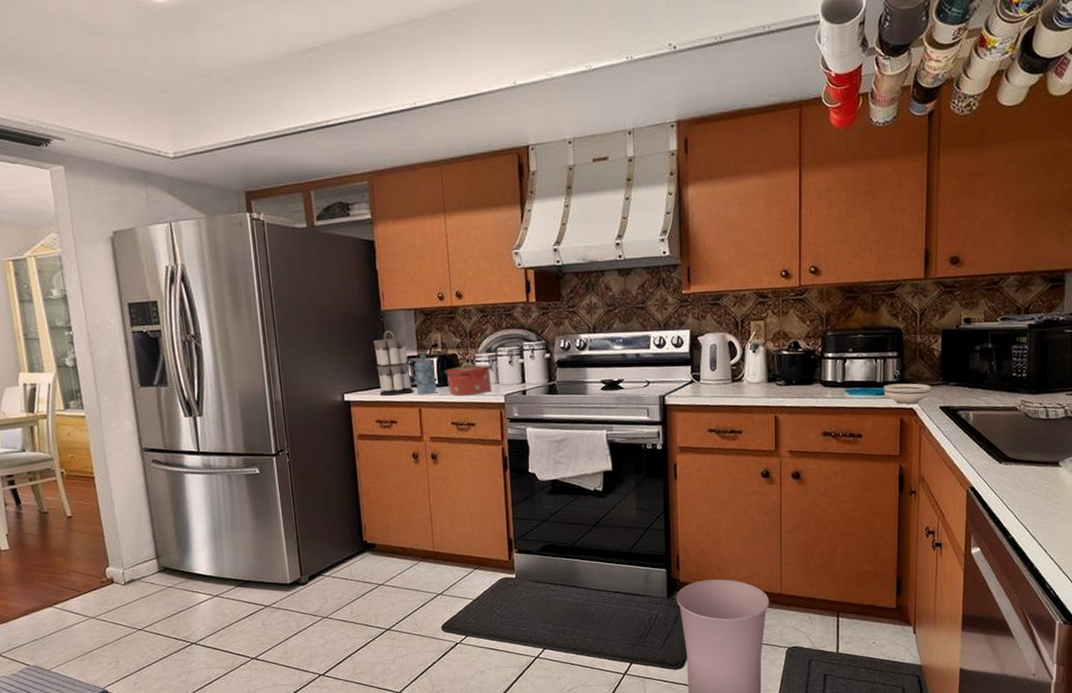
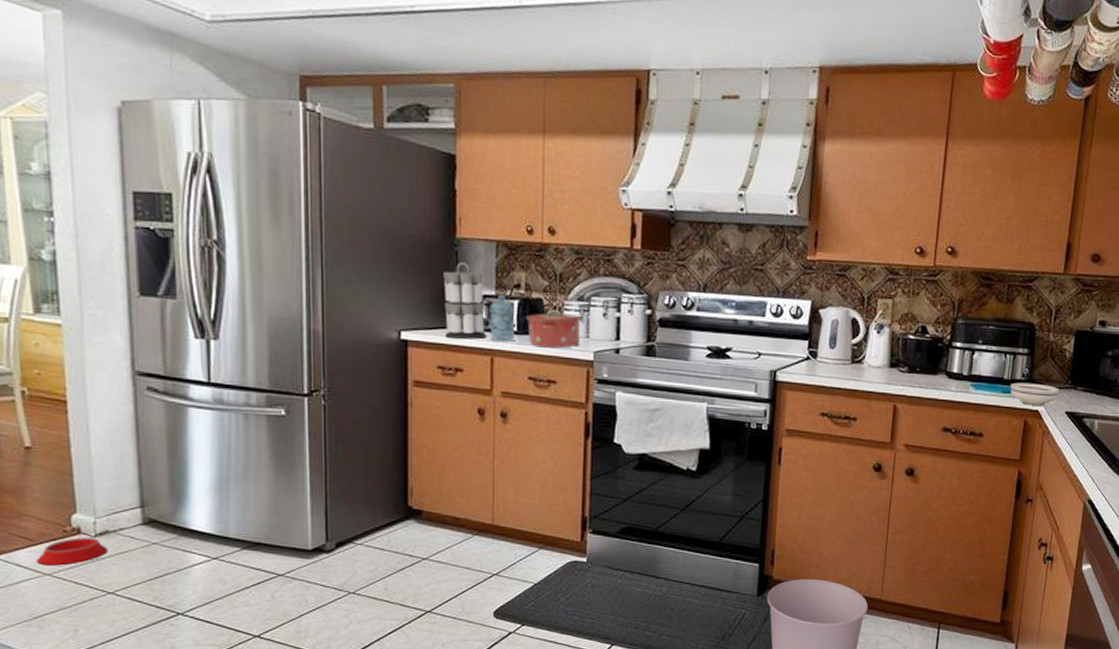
pet bowl: none [83,585,135,611] -> present [36,537,108,566]

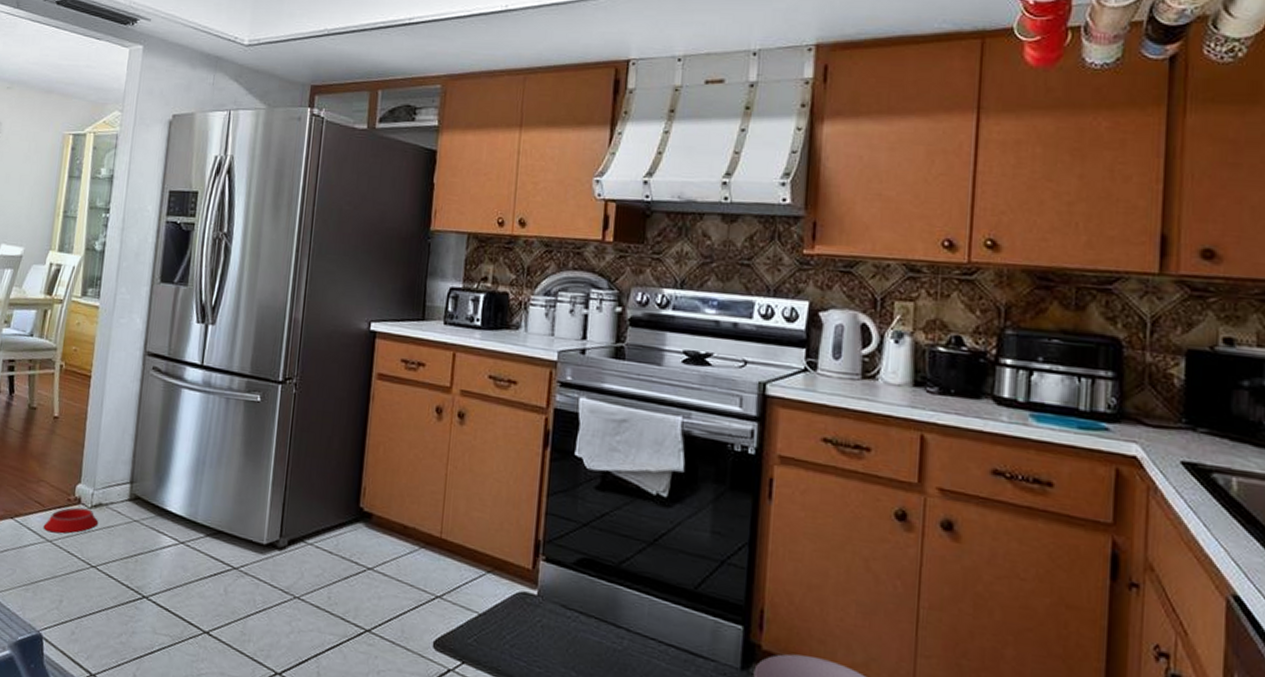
spice rack: present [443,263,486,340] -> none [411,255,453,334]
canister: present [489,294,516,343] -> none [454,287,481,338]
casserole: present [524,309,583,349] -> none [489,304,549,347]
bowl: present [1010,382,1060,406] -> none [1090,415,1168,451]

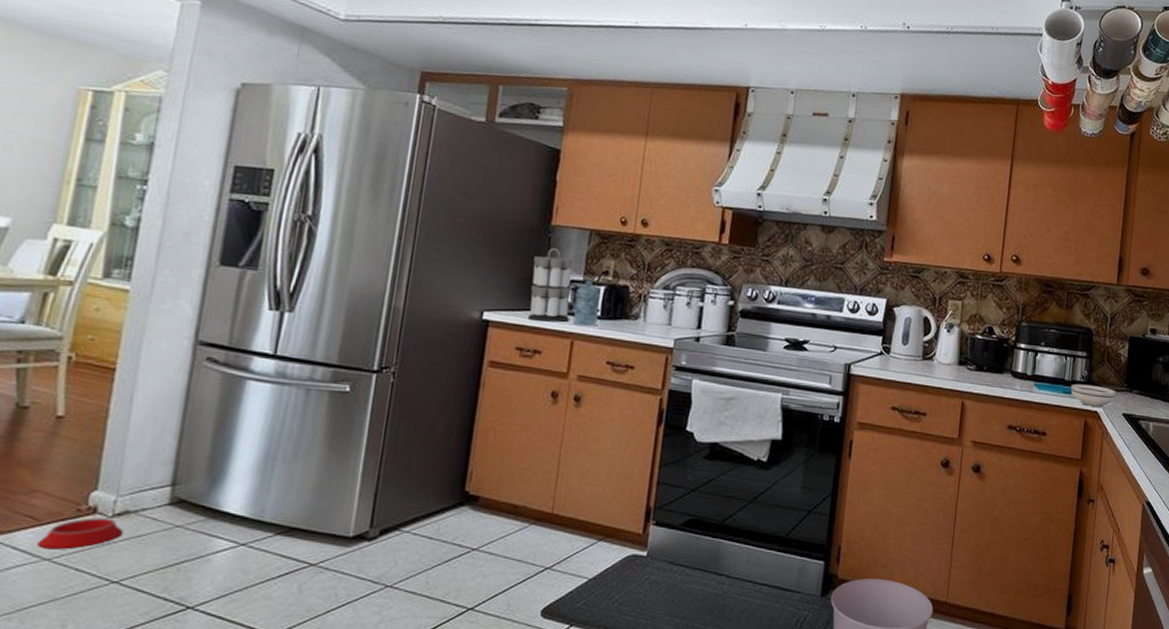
spice rack: none [411,255,453,334] -> present [527,248,574,323]
canister: none [454,287,481,338] -> present [573,279,601,327]
bowl: none [1090,415,1168,451] -> present [1070,383,1116,407]

